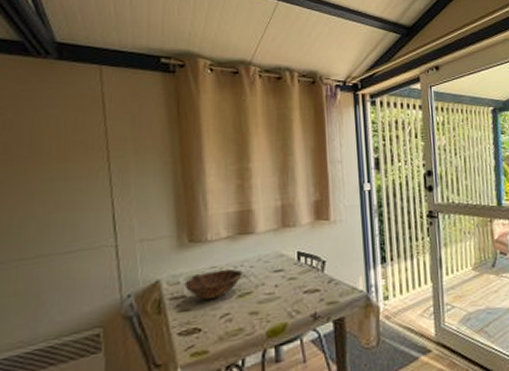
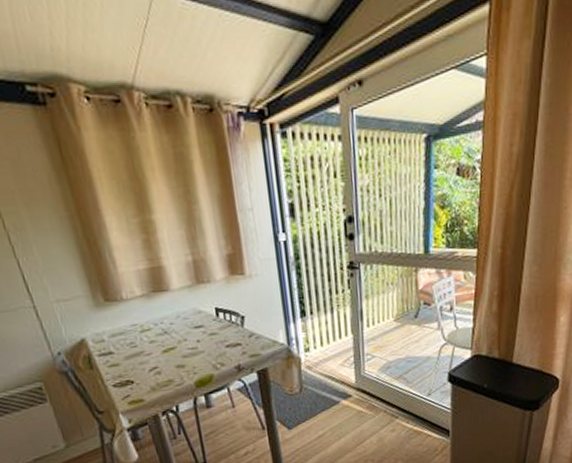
bowl: present [184,268,242,300] -> none [109,326,164,356]

